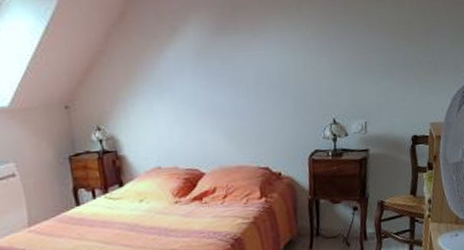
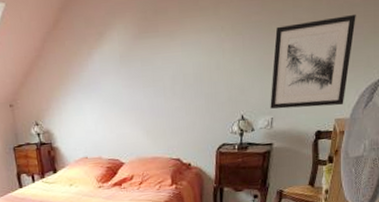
wall art: none [361,17,440,113] -> present [270,14,356,109]

